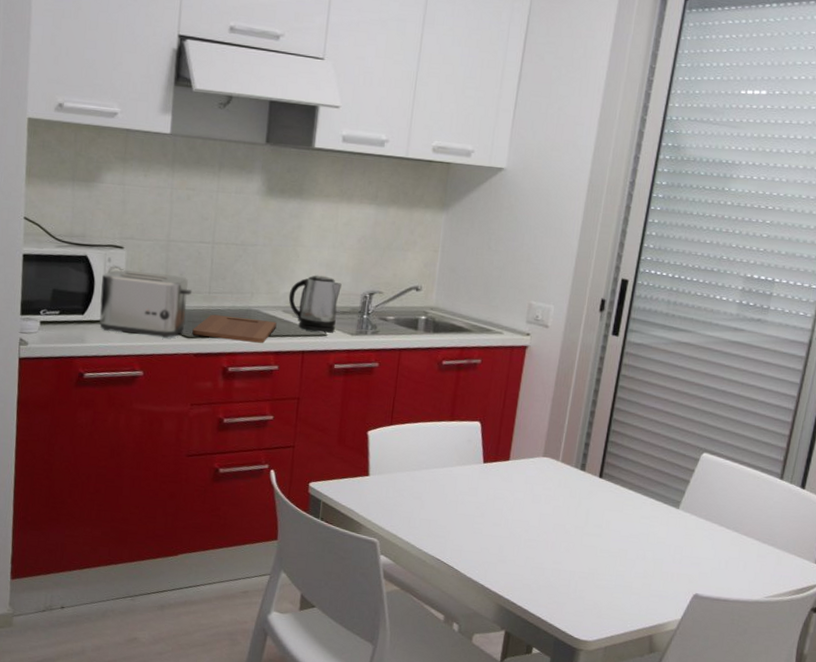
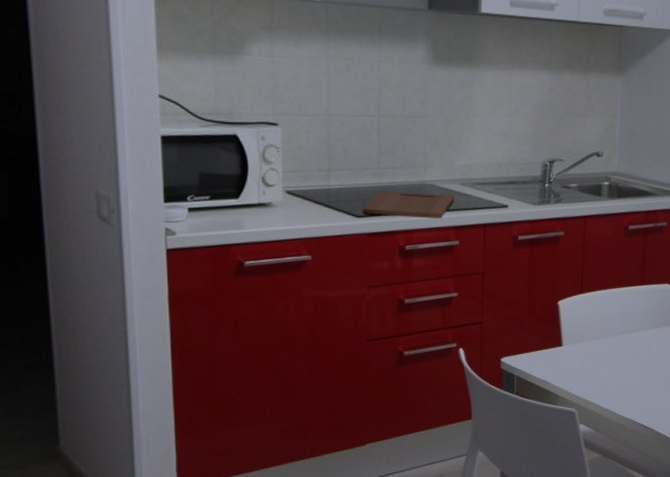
toaster: present [99,269,193,338] -> none [255,148,360,219]
kettle: present [288,275,342,333] -> none [465,145,520,204]

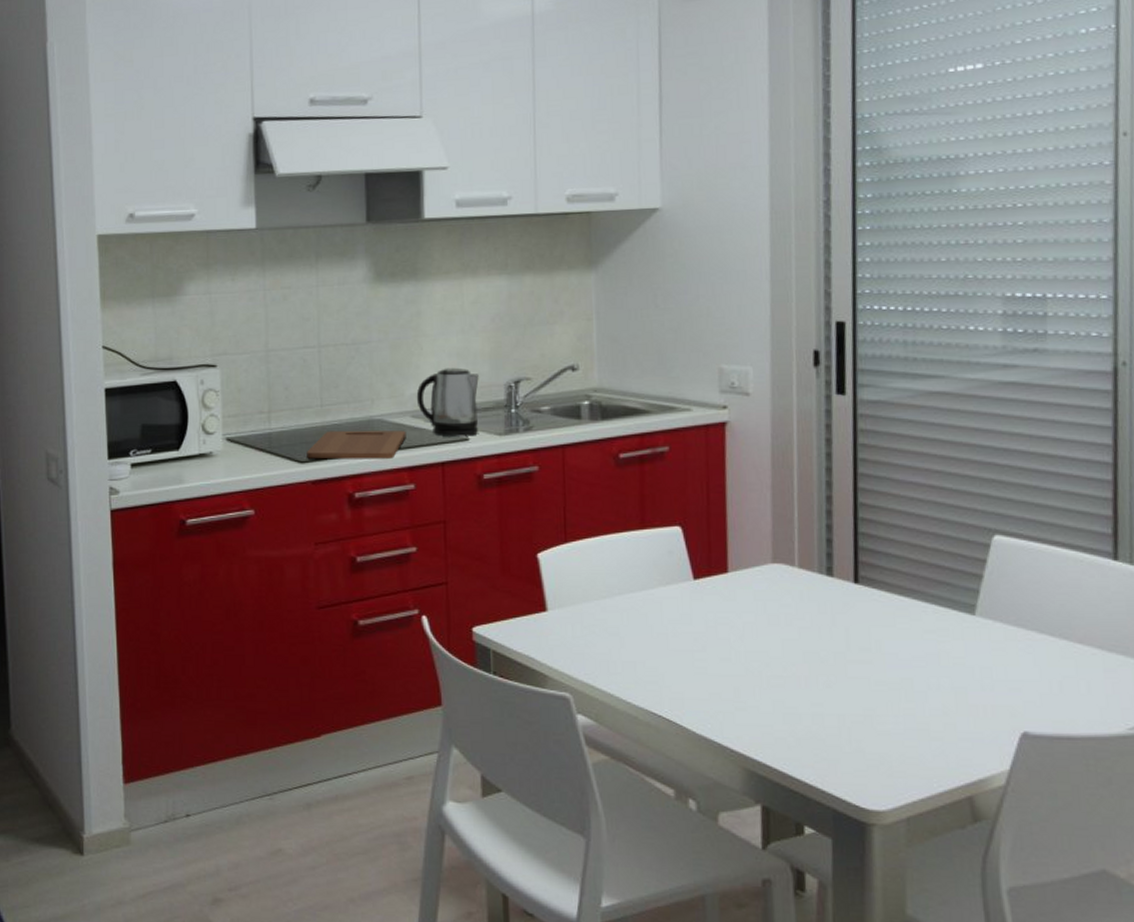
kettle: none [465,145,520,204] -> present [416,367,479,437]

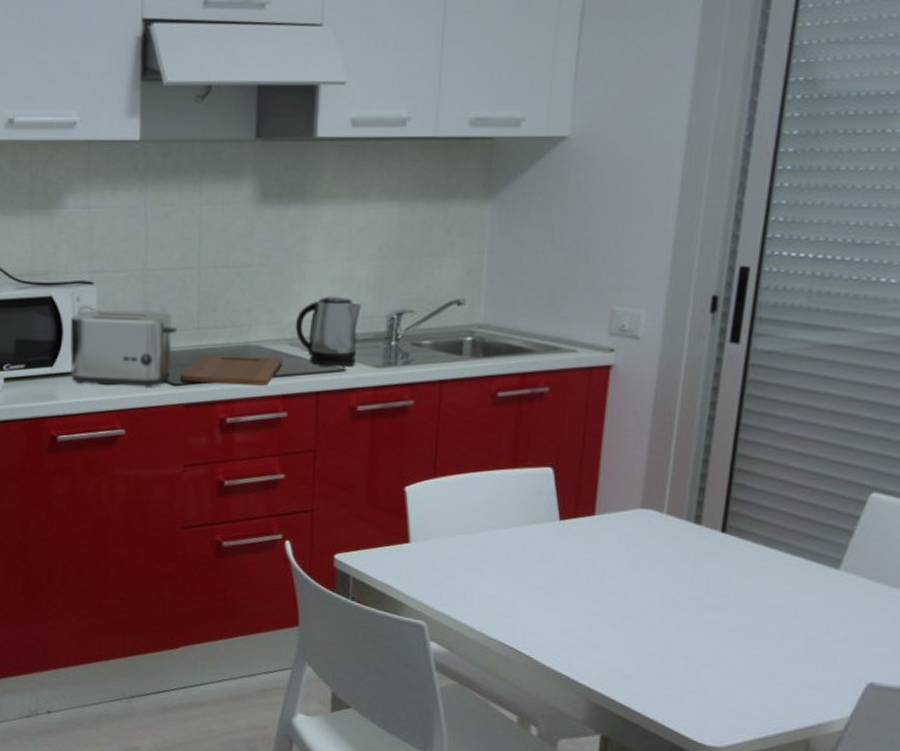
toaster: none [195,390,302,467] -> present [69,309,178,387]

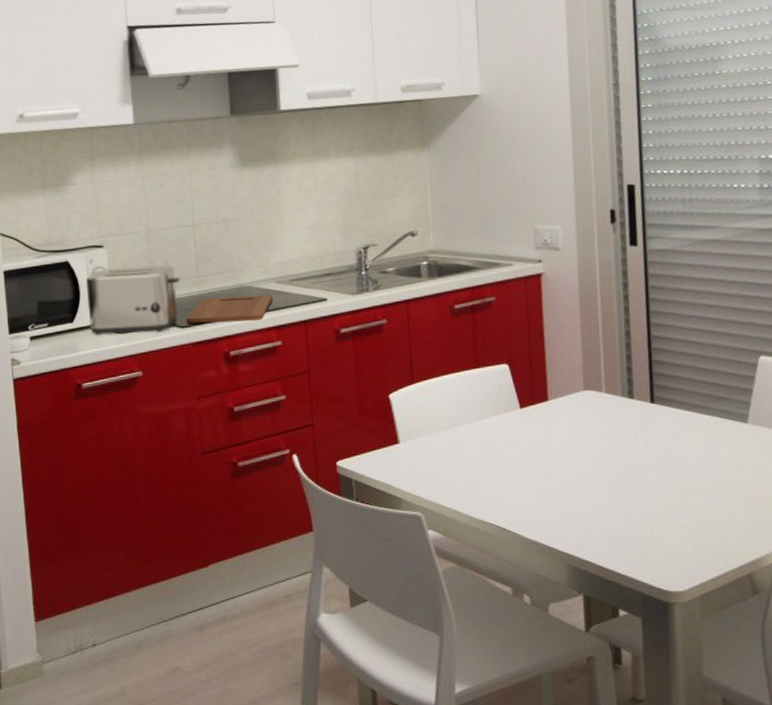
kettle: present [295,296,361,367] -> none [280,238,334,299]

